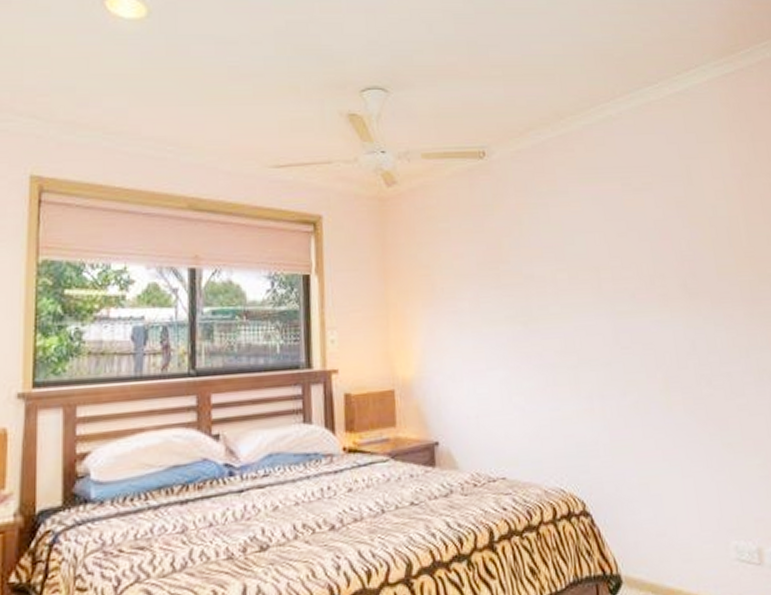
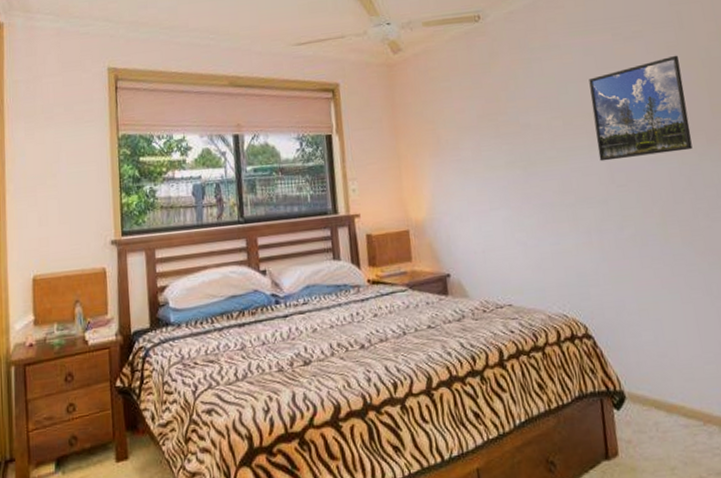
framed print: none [596,211,698,320] -> present [589,55,693,161]

